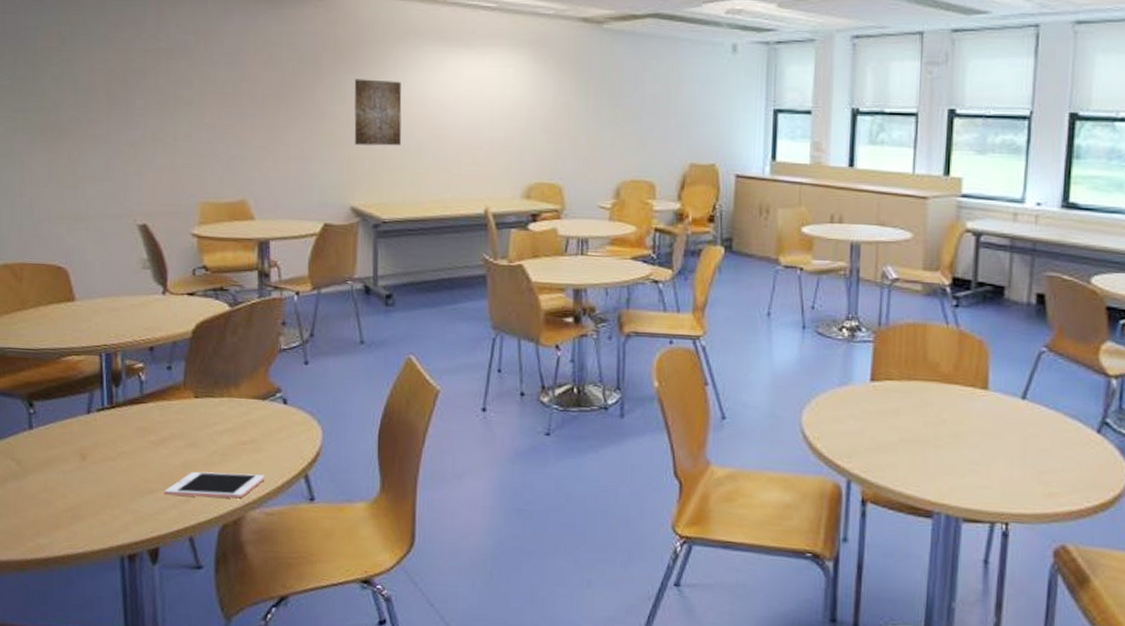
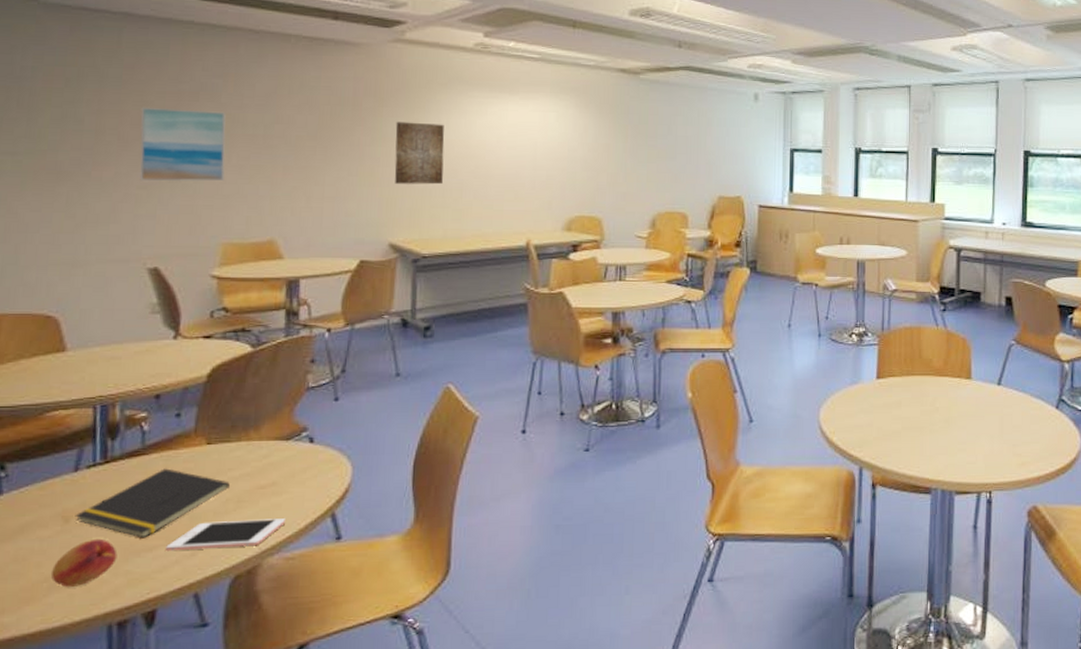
fruit: none [73,477,125,519] -> present [50,538,117,588]
notepad: none [90,417,216,481] -> present [75,468,231,539]
wall art: none [125,65,200,140] -> present [139,107,226,182]

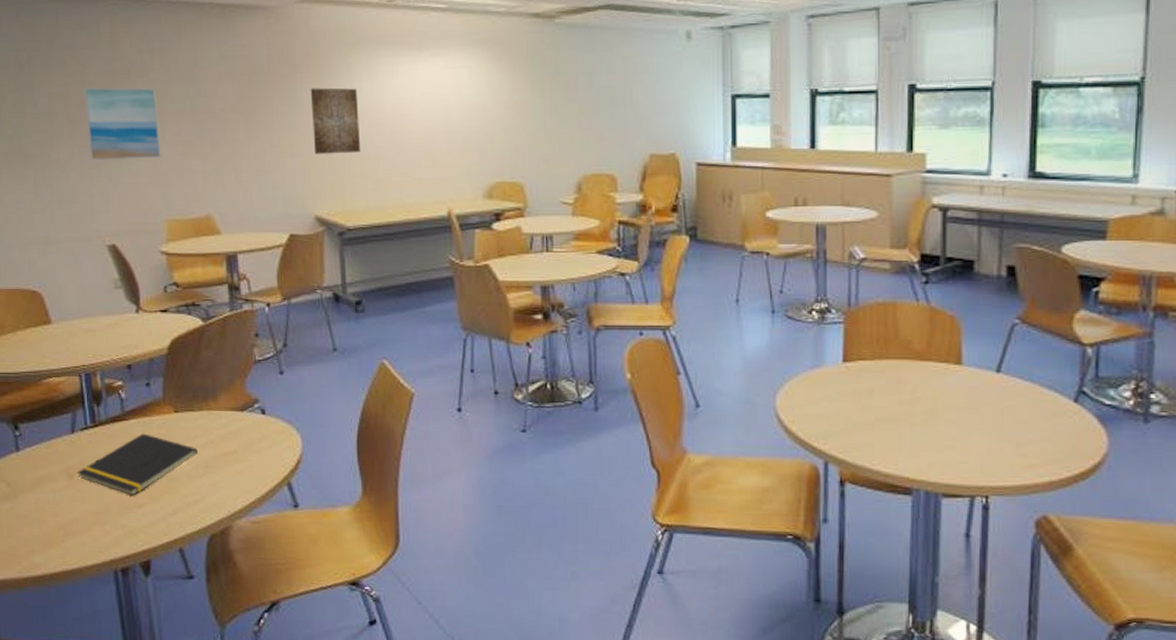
fruit: present [50,538,117,588] -> none [64,494,114,536]
cell phone: present [166,518,285,552] -> none [152,484,248,509]

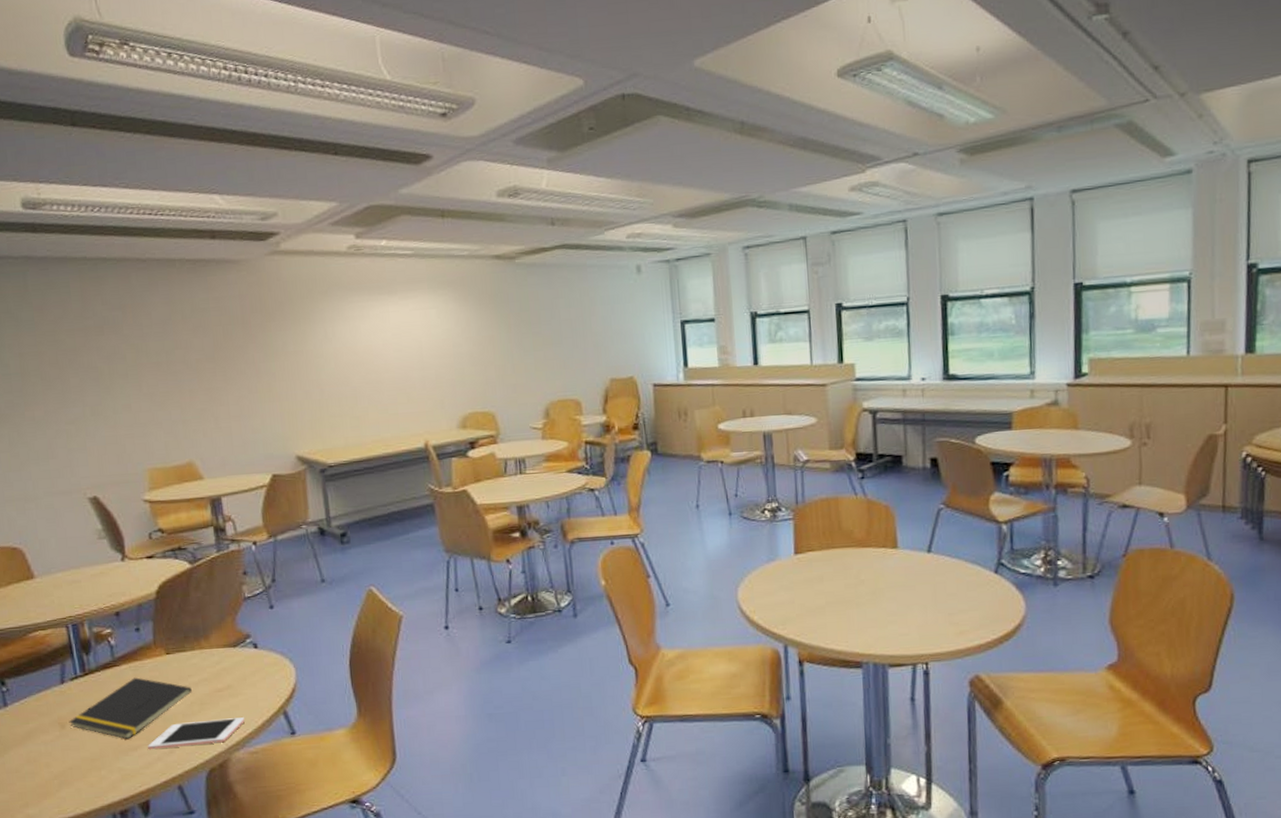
wall art: present [83,86,161,161] -> none [56,343,139,417]
cell phone: none [152,484,248,509] -> present [148,717,244,750]
wall art: present [310,87,360,154] -> none [284,333,337,397]

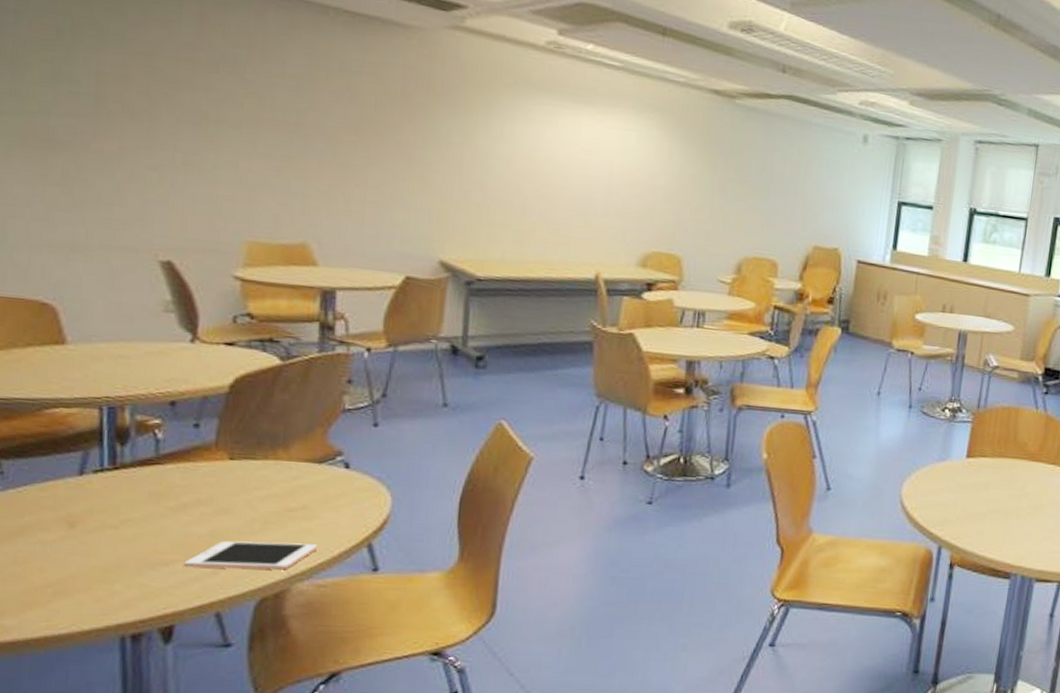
notepad: present [68,677,193,740] -> none [81,481,257,552]

